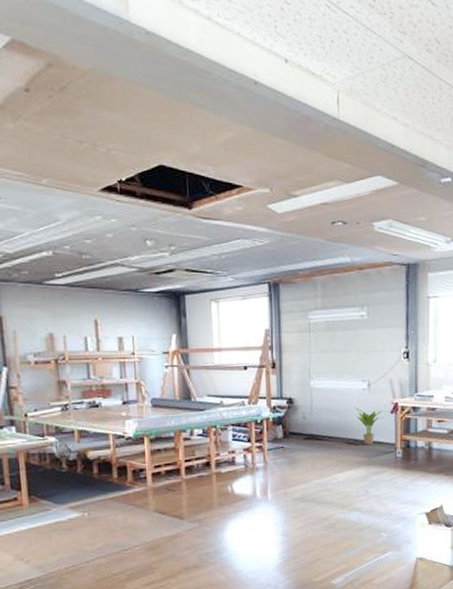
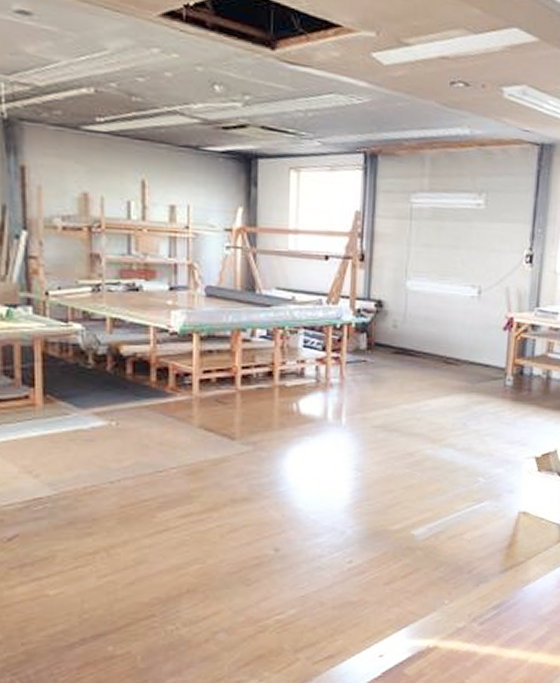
potted plant: present [354,407,385,445] -> none [459,318,495,367]

